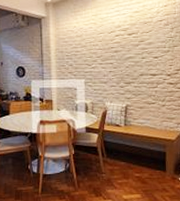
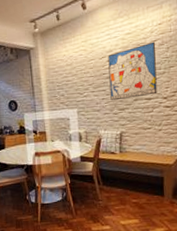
wall art: none [116,21,162,74] -> present [108,41,157,101]

